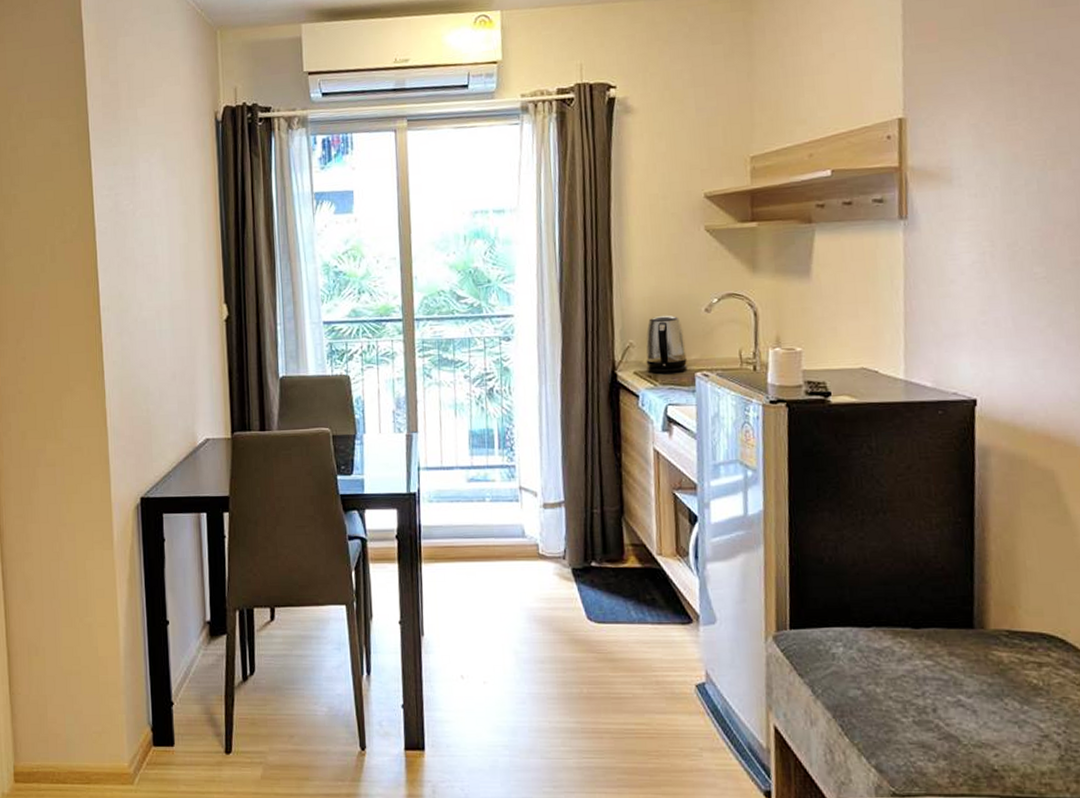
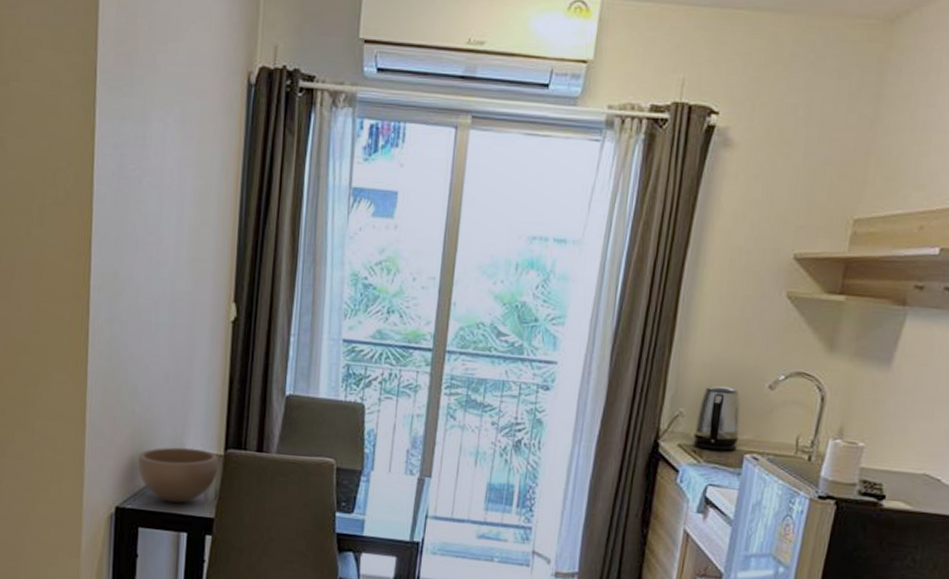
bowl: none [156,435,228,487] -> present [137,447,219,503]

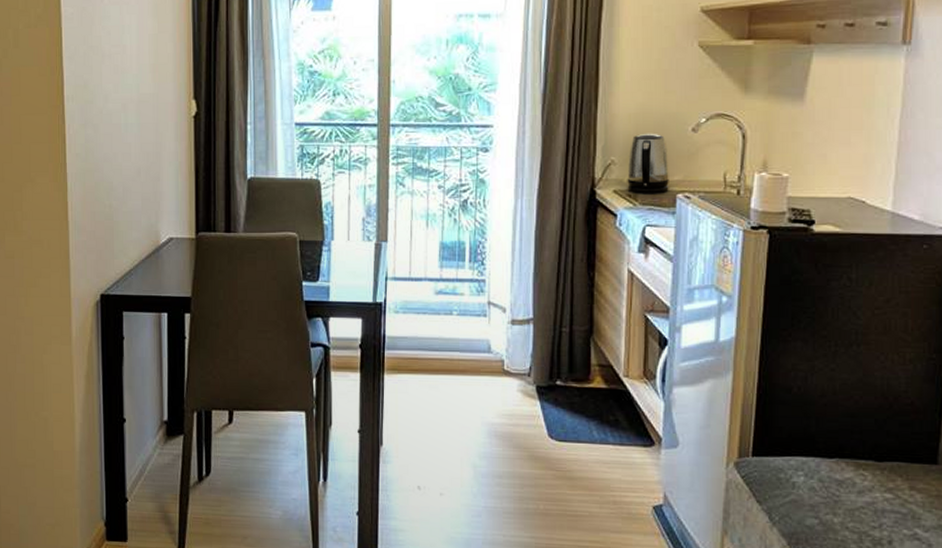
bowl: present [137,447,219,503] -> none [118,234,192,286]

